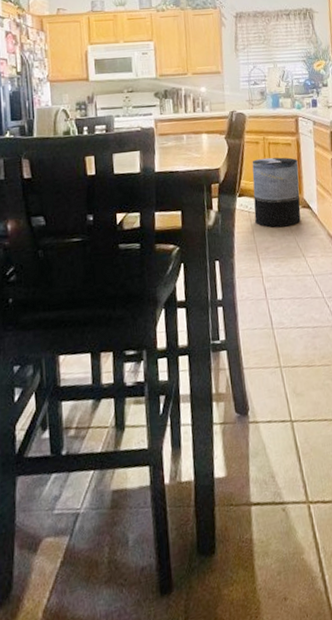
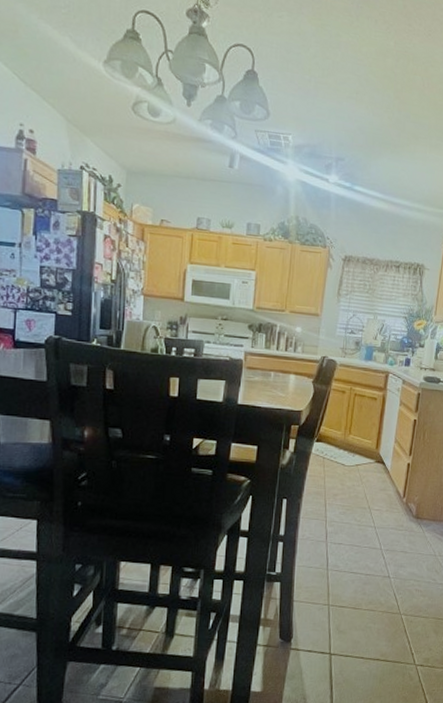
trash can: present [252,157,301,228] -> none [328,408,380,478]

